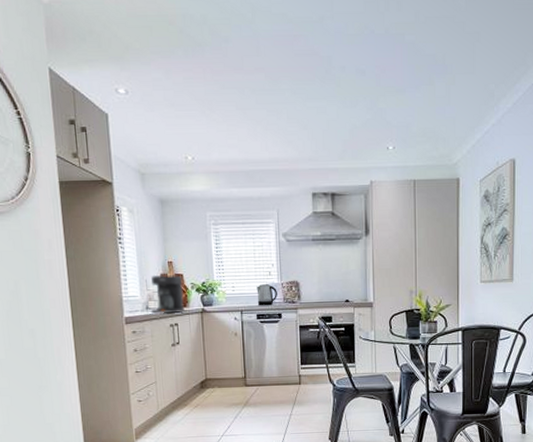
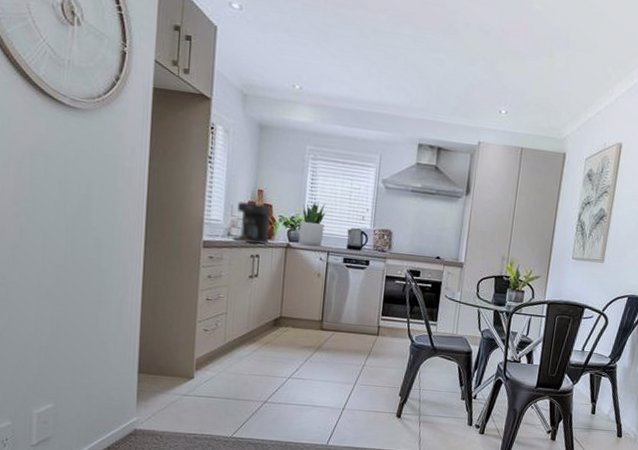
planter: none [211,264,235,308] -> present [298,201,326,247]

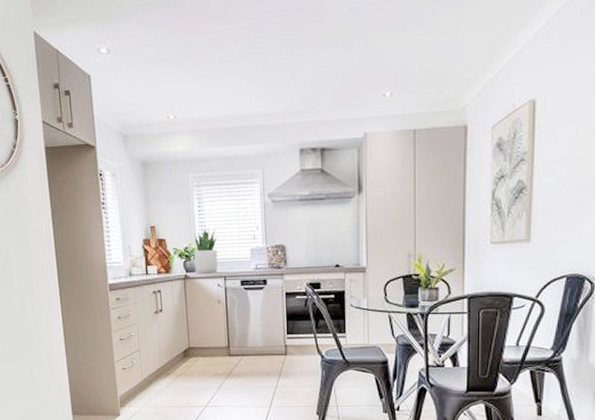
coffee maker: present [232,201,271,244] -> none [133,239,167,281]
kettle: present [346,228,368,251] -> none [240,248,262,272]

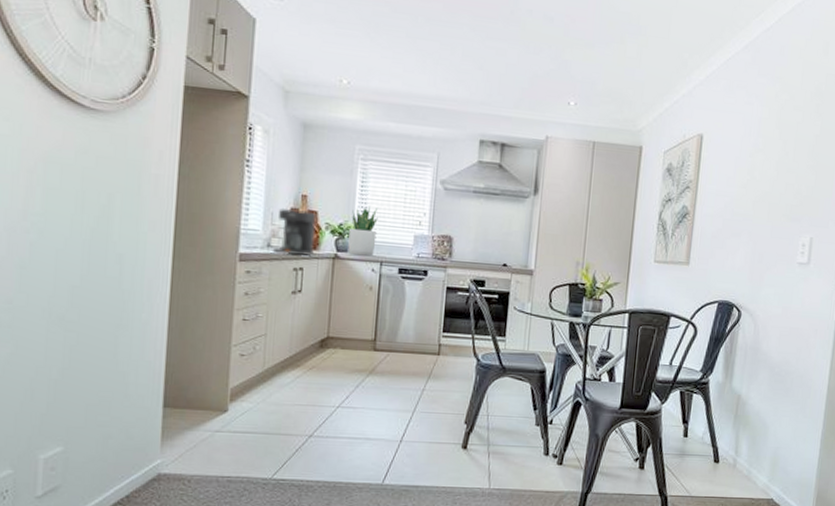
coffee maker: none [133,239,167,281] -> present [272,208,317,256]

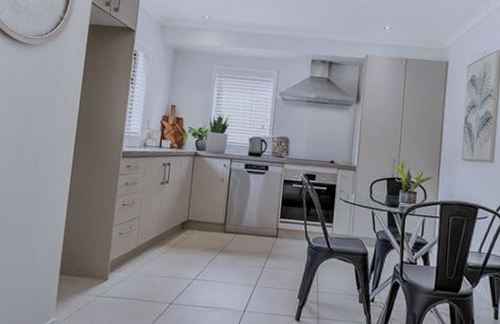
coffee maker: present [272,208,317,256] -> none [147,115,182,153]
kettle: none [401,234,426,260] -> present [247,136,268,158]

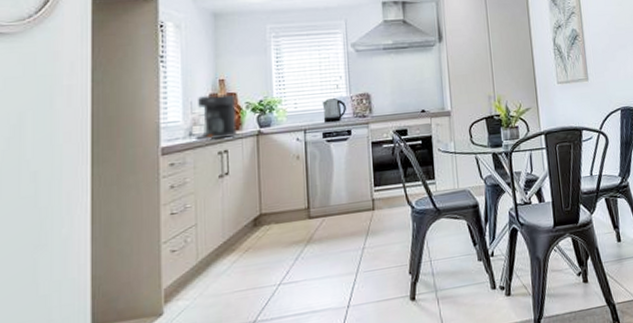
coffee maker: none [147,115,182,153] -> present [194,94,237,141]
planter: present [205,113,230,154] -> none [270,78,297,129]

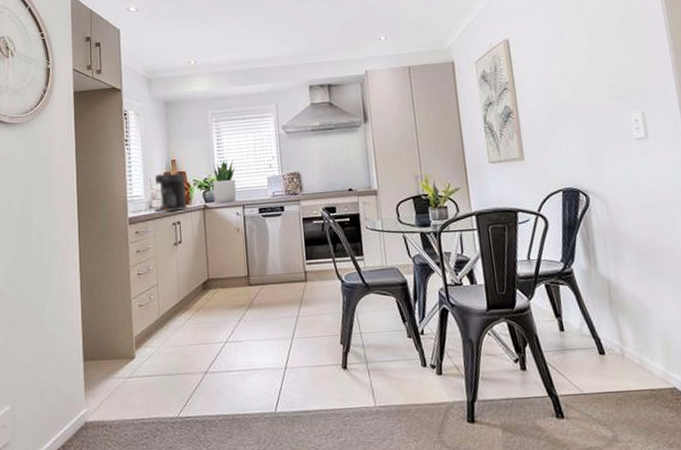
planter: none [270,78,297,129] -> present [213,159,237,204]
kettle: present [322,98,346,123] -> none [257,177,279,200]

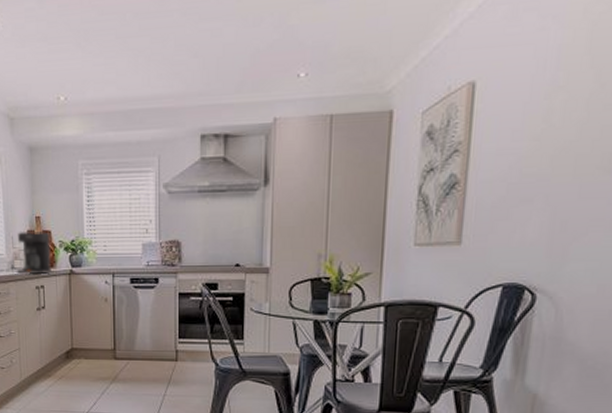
planter: present [213,159,237,204] -> none [81,219,107,269]

